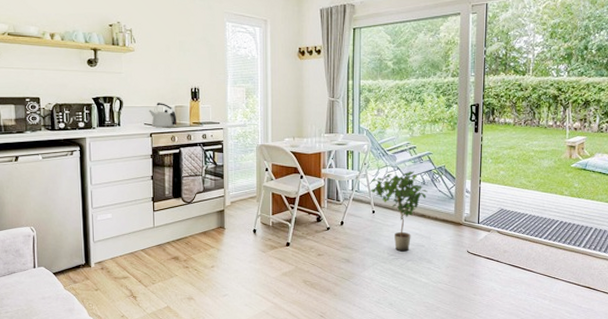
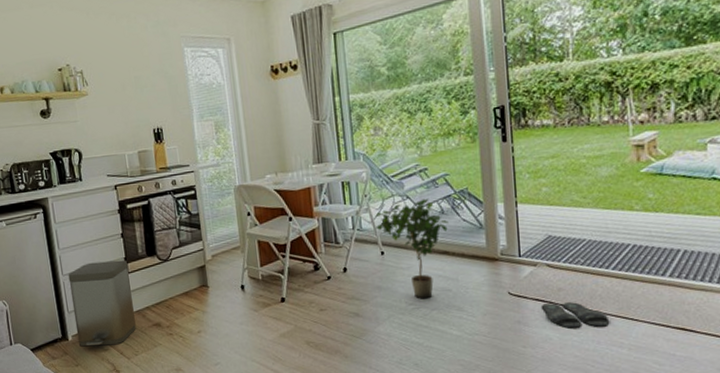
pedal bin: none [97,199,156,274] -> present [68,260,136,347]
kettle: present [148,103,177,129] -> none [110,149,143,180]
slippers: none [491,262,538,282] -> present [542,302,609,329]

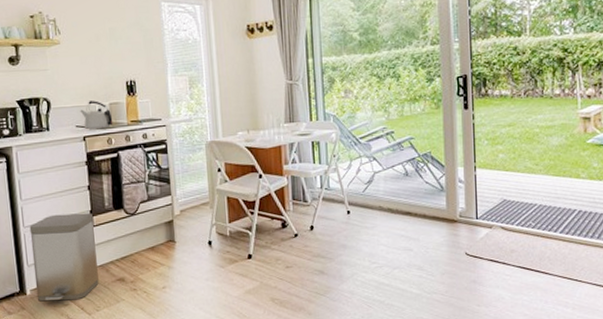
kettle: none [110,149,143,180] -> present [80,100,113,131]
potted plant: present [375,198,449,299] -> none [342,160,412,258]
slippers: present [542,302,609,329] -> none [496,263,555,288]

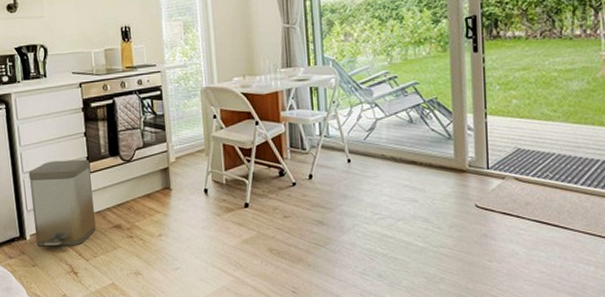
kettle: present [80,100,113,131] -> none [76,47,109,78]

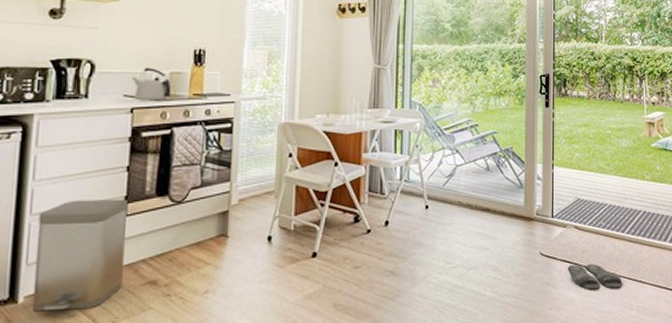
kettle: none [76,47,109,78] -> present [131,68,172,102]
slippers: none [509,217,576,244] -> present [568,264,622,290]

